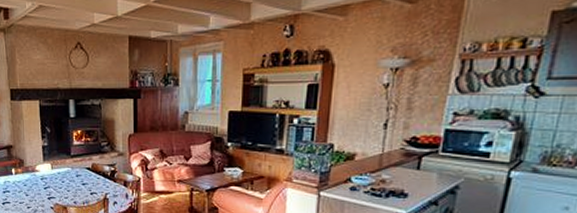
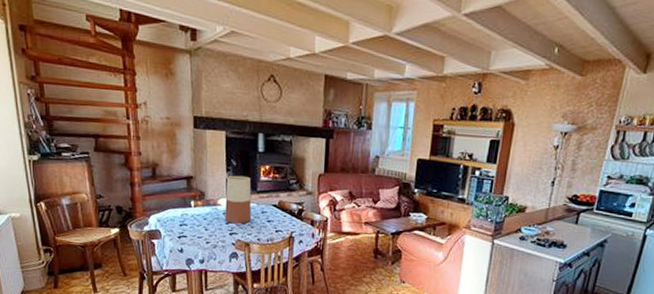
vase: none [42,141,67,189] -> present [225,175,252,224]

